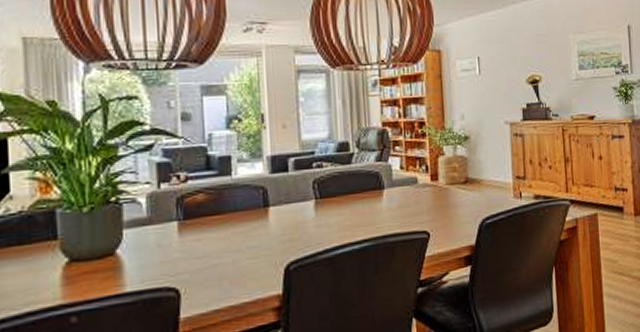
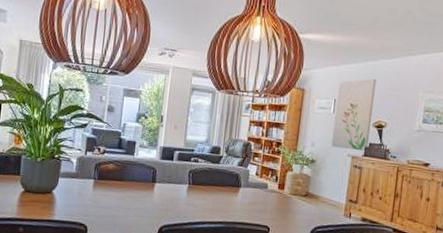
wall art: none [479,25,526,116] -> present [331,78,377,151]

